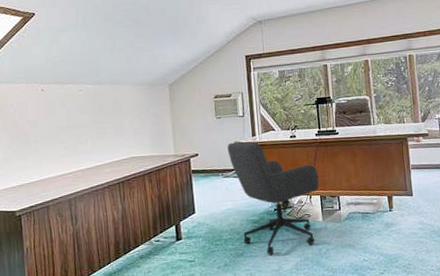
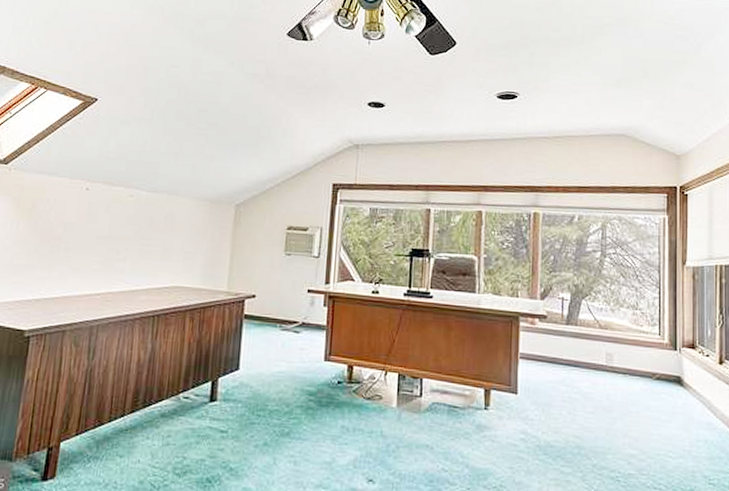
office chair: present [227,141,319,255] -> none [292,286,400,441]

